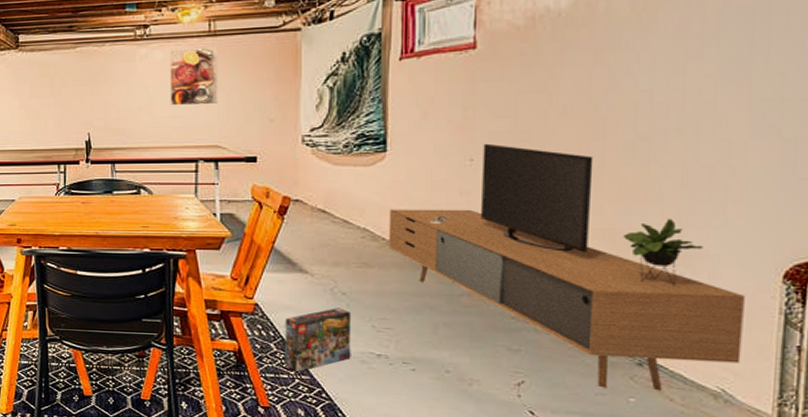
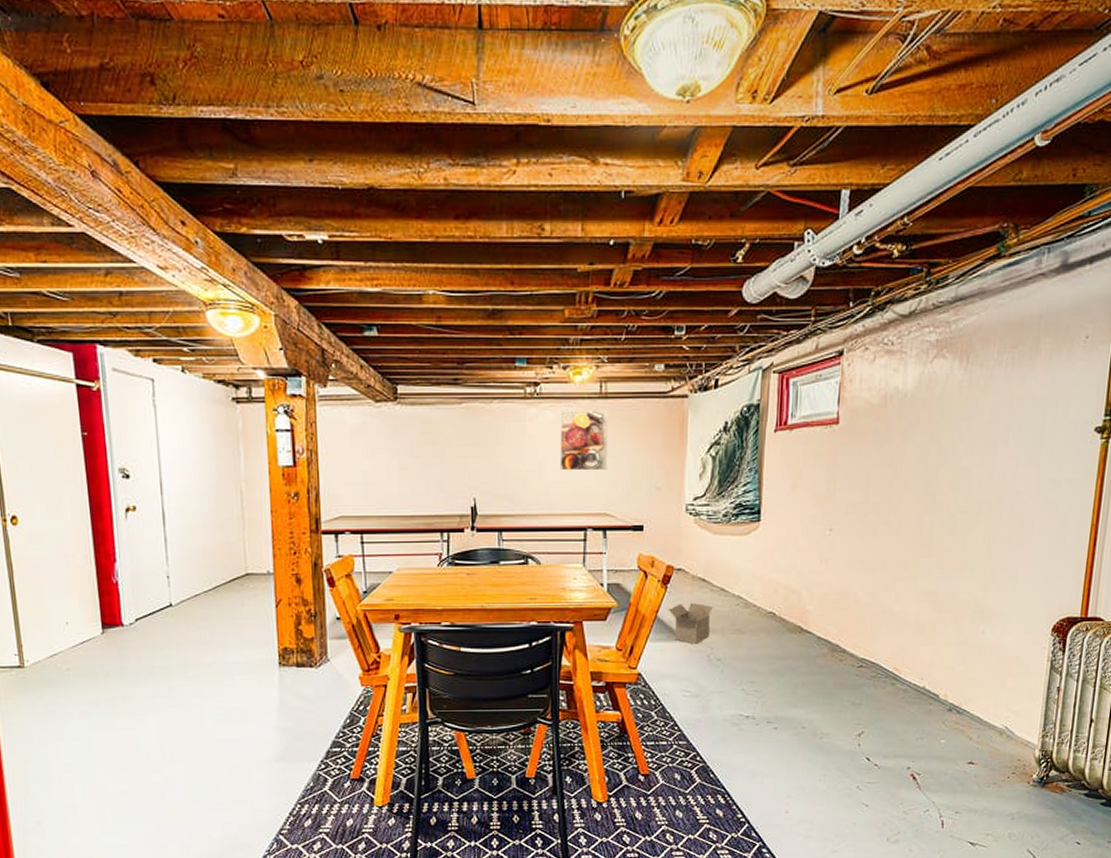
box: present [285,308,352,373] -> none [664,674,725,739]
cardboard box: none [286,234,335,277] -> present [668,602,713,644]
media console: present [388,143,745,391] -> none [758,514,1025,733]

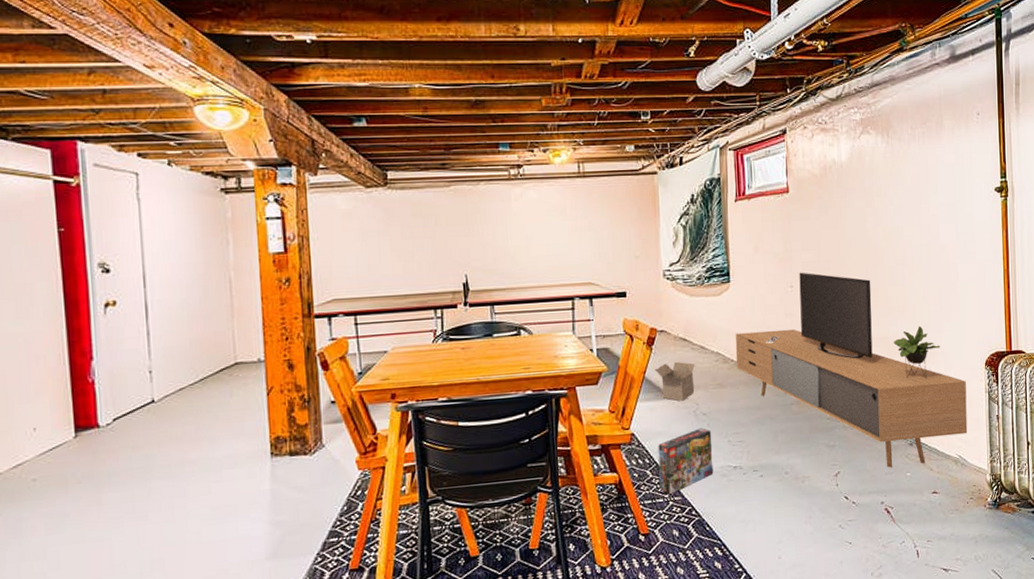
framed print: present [560,410,608,471] -> none [543,188,590,245]
box: none [664,674,725,739] -> present [658,428,713,495]
media console: none [758,514,1025,733] -> present [735,272,968,468]

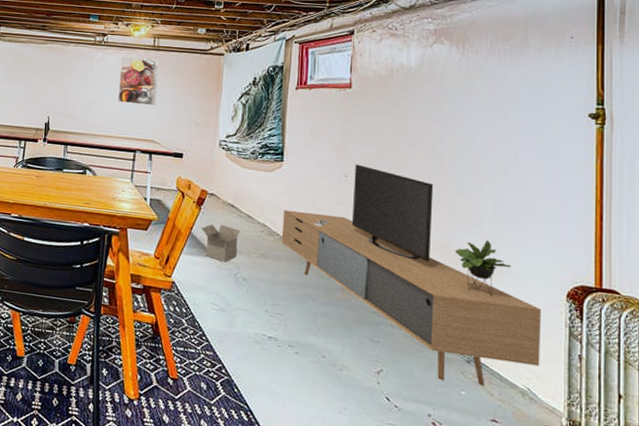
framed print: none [543,188,590,245] -> present [117,56,159,106]
box: present [658,428,713,495] -> none [193,291,250,348]

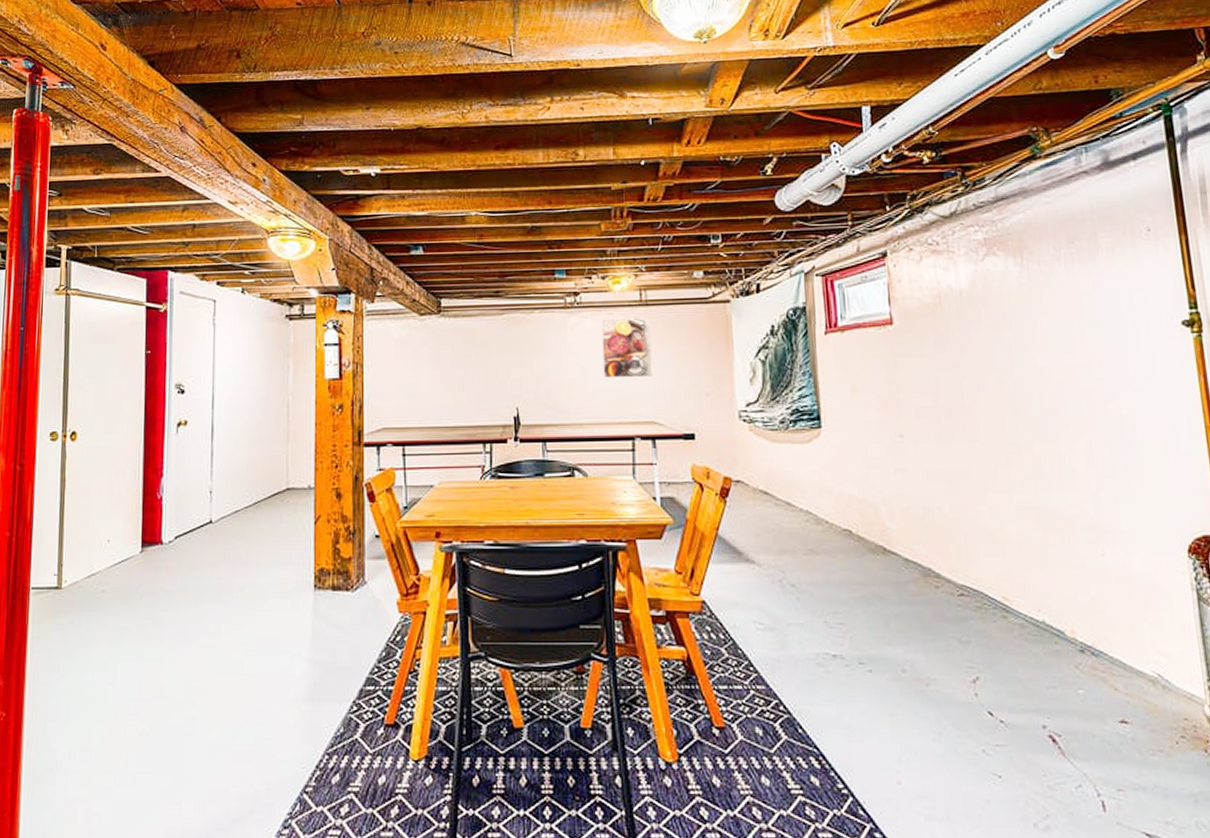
cardboard box: present [201,224,240,263] -> none [729,518,780,567]
media console: present [281,164,541,387] -> none [829,419,1169,680]

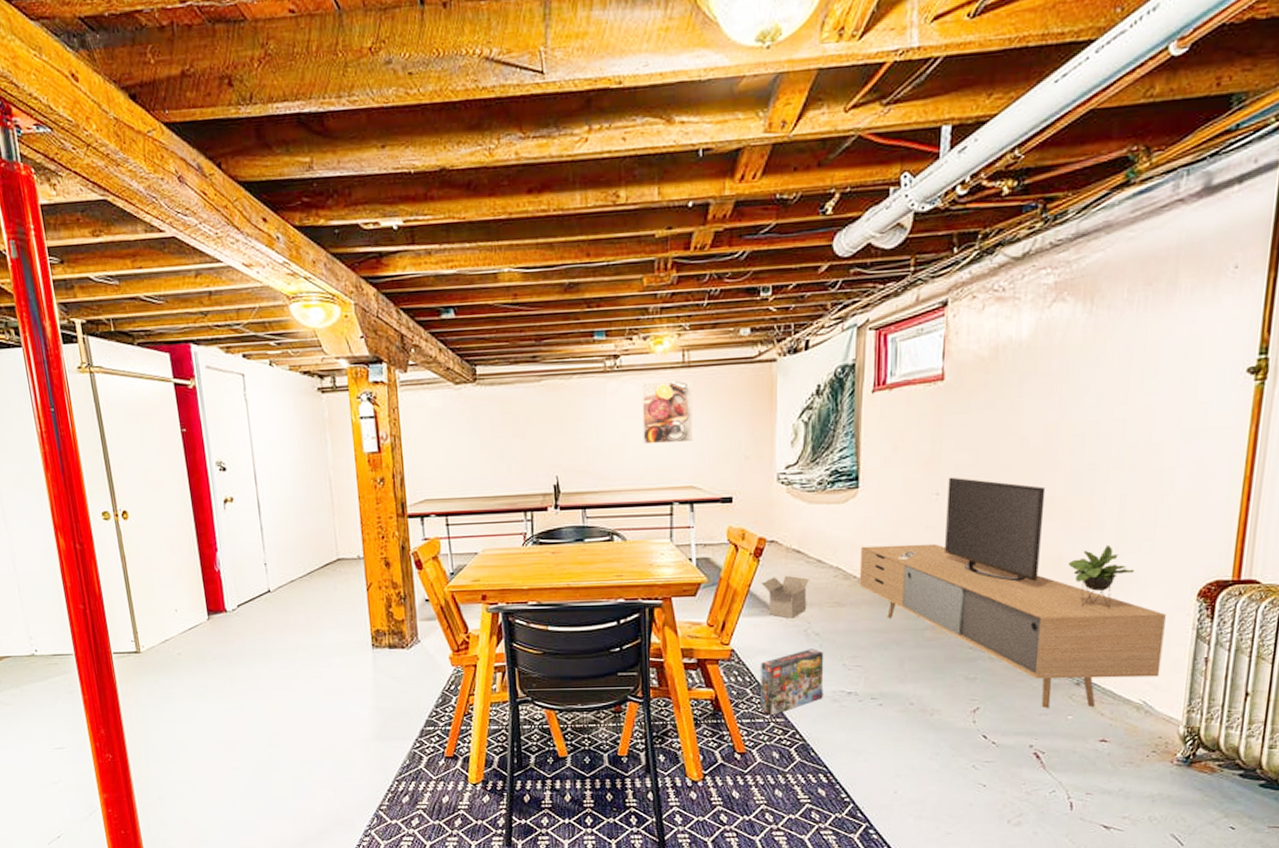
cardboard box: none [729,518,780,567] -> present [761,575,809,619]
box: none [735,602,806,682] -> present [761,649,824,716]
media console: none [829,419,1169,680] -> present [859,477,1166,708]

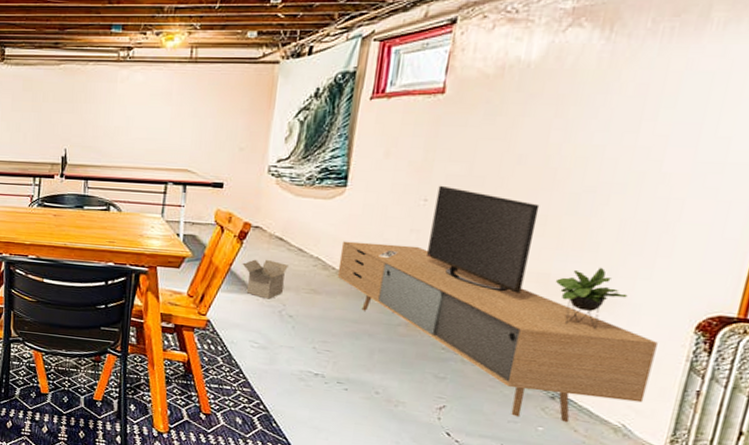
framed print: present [641,379,693,445] -> none [146,73,197,130]
box: present [761,649,824,716] -> none [229,329,296,385]

